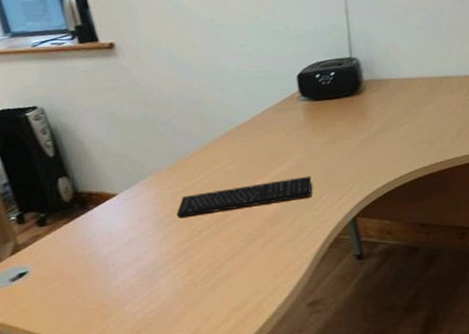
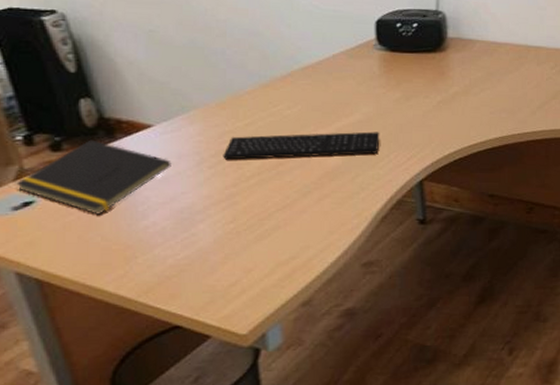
notepad: none [12,212,135,279] -> present [15,139,171,215]

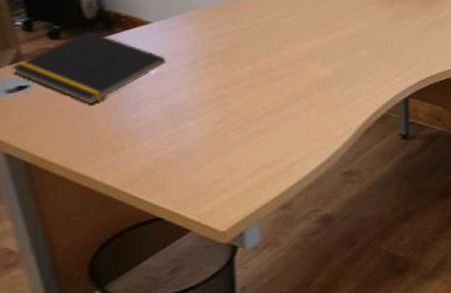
keyboard: present [223,131,380,160] -> none [217,40,371,68]

